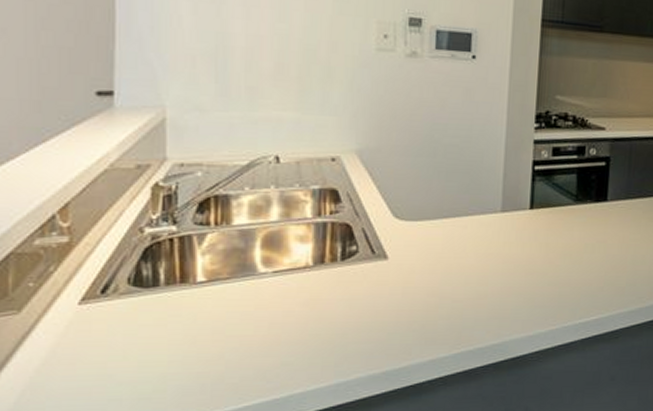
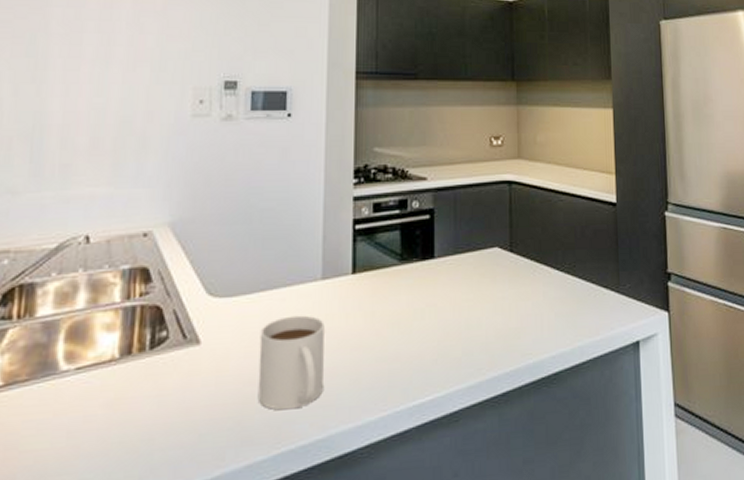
mug: none [440,241,503,319] -> present [257,315,325,411]

